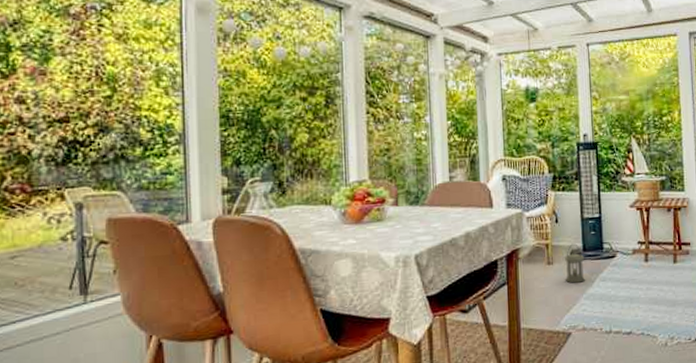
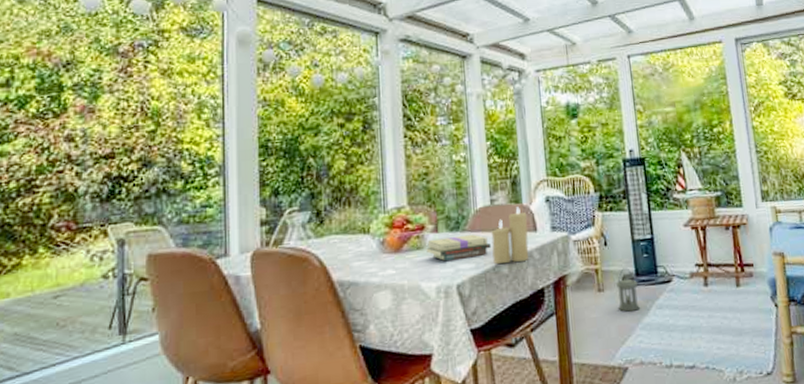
books: none [386,208,449,234] -> present [426,234,491,262]
candle: none [449,184,485,237] -> present [491,207,529,264]

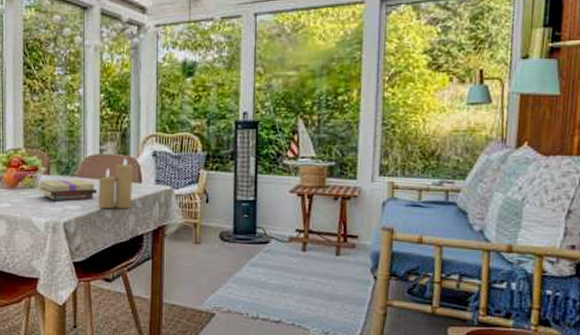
lantern: present [615,268,641,312] -> none [212,225,235,265]

